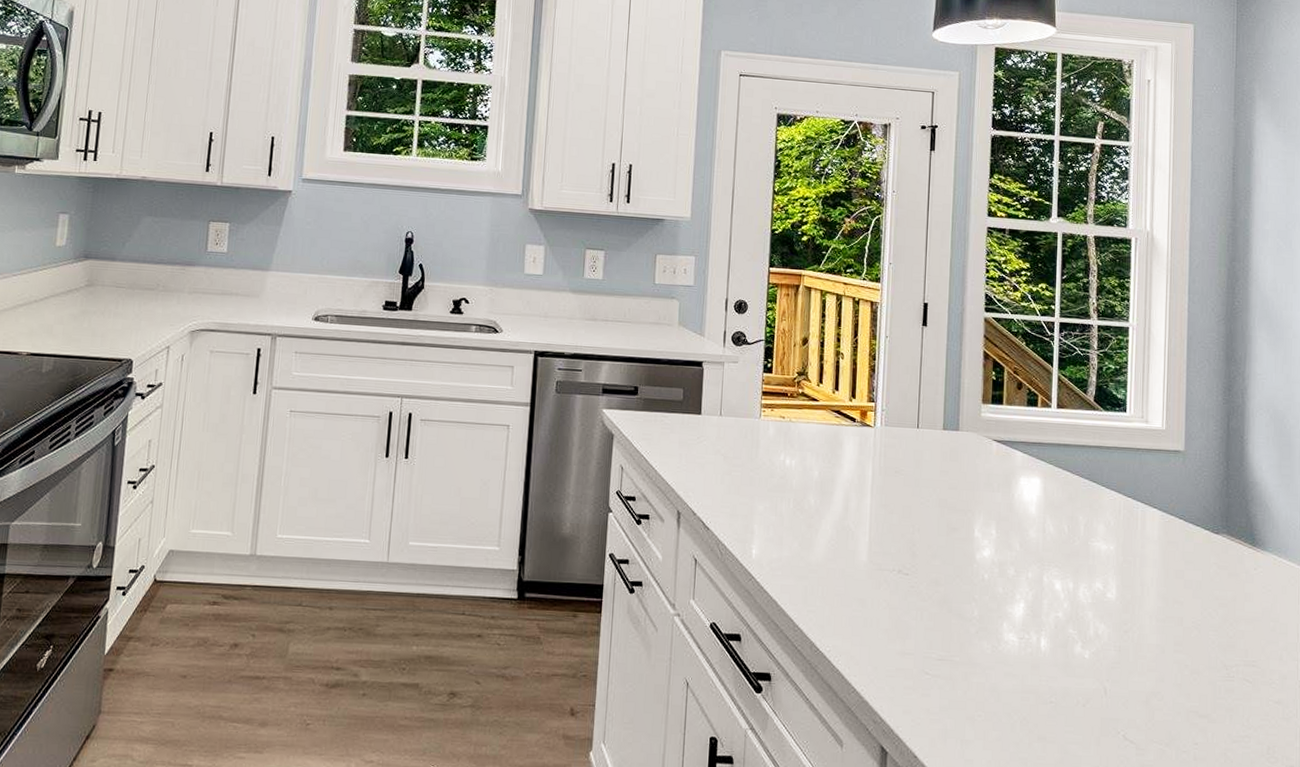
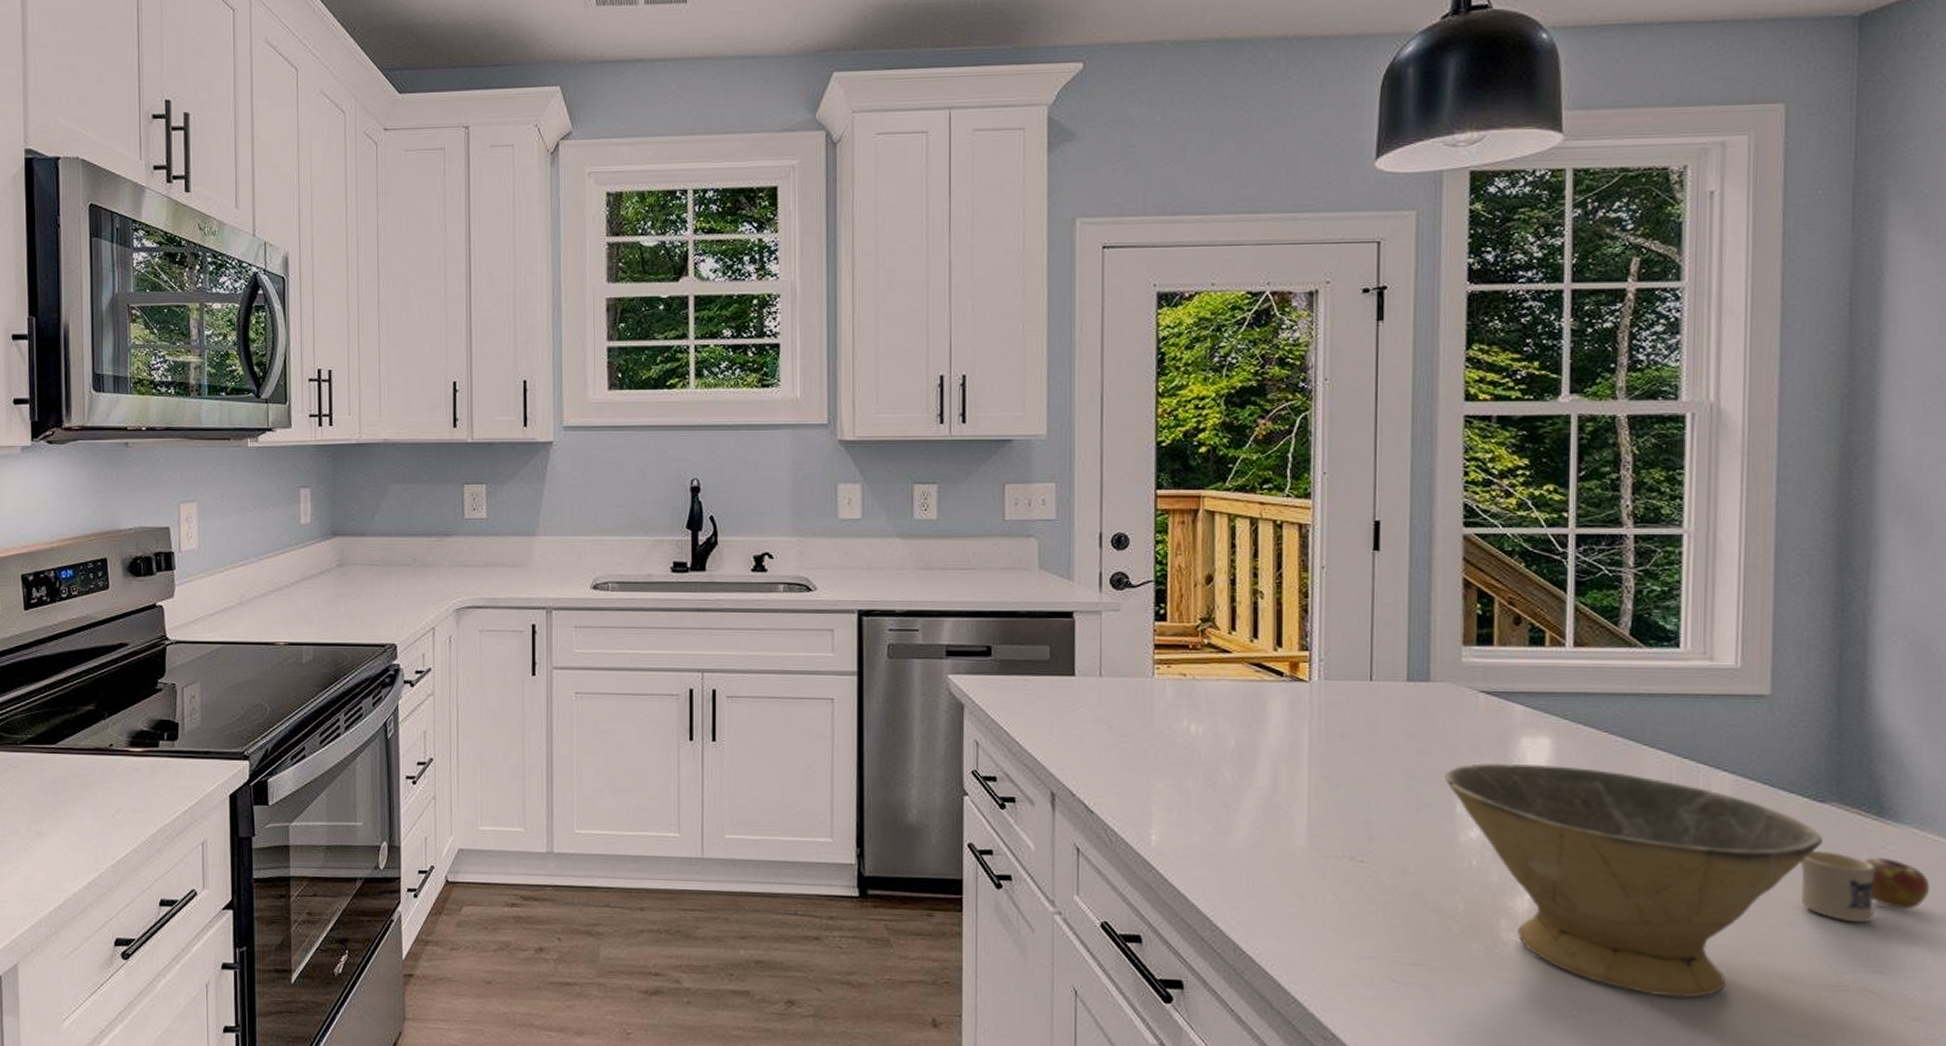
bowl: none [967,497,1217,687] -> present [1445,763,1822,998]
mug: none [1203,570,1285,628] -> present [1800,850,1931,923]

